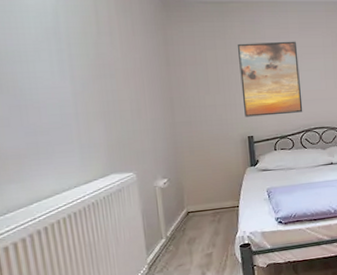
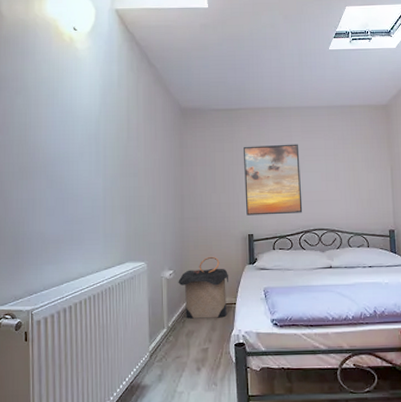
laundry hamper: none [174,161,230,227] -> present [178,256,229,319]

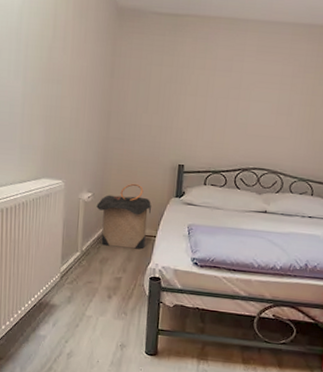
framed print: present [244,144,303,216] -> none [179,62,251,148]

